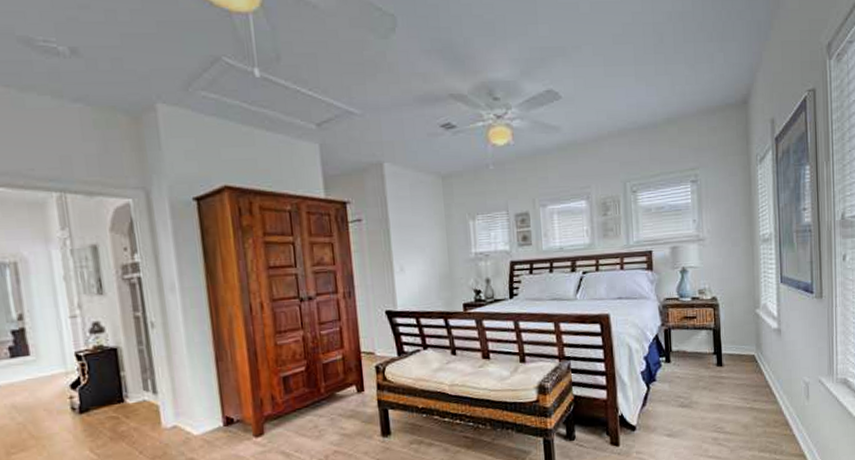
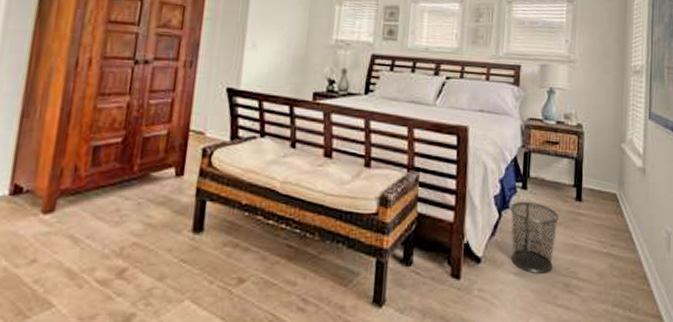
waste bin: none [657,372,703,433] -> present [510,201,559,273]

